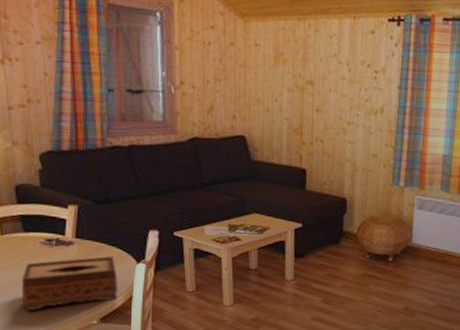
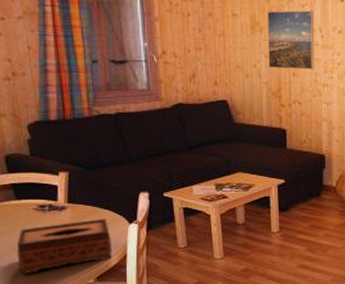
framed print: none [290,41,342,106] -> present [267,10,315,70]

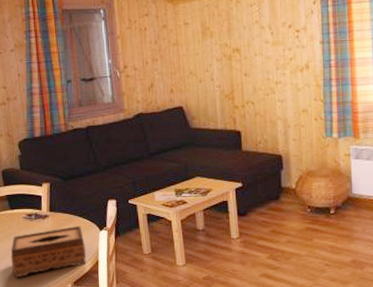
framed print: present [267,10,315,70] -> none [217,8,265,71]

